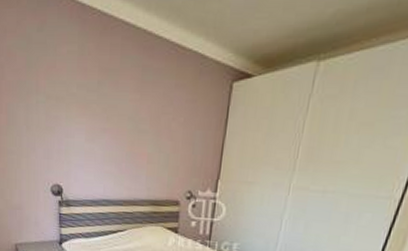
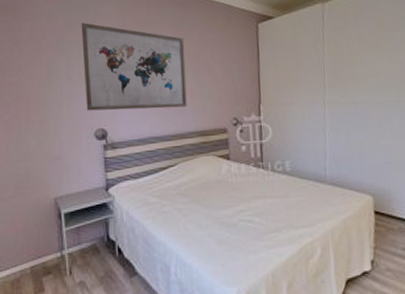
wall art: none [40,64,147,173] -> present [81,23,187,111]

